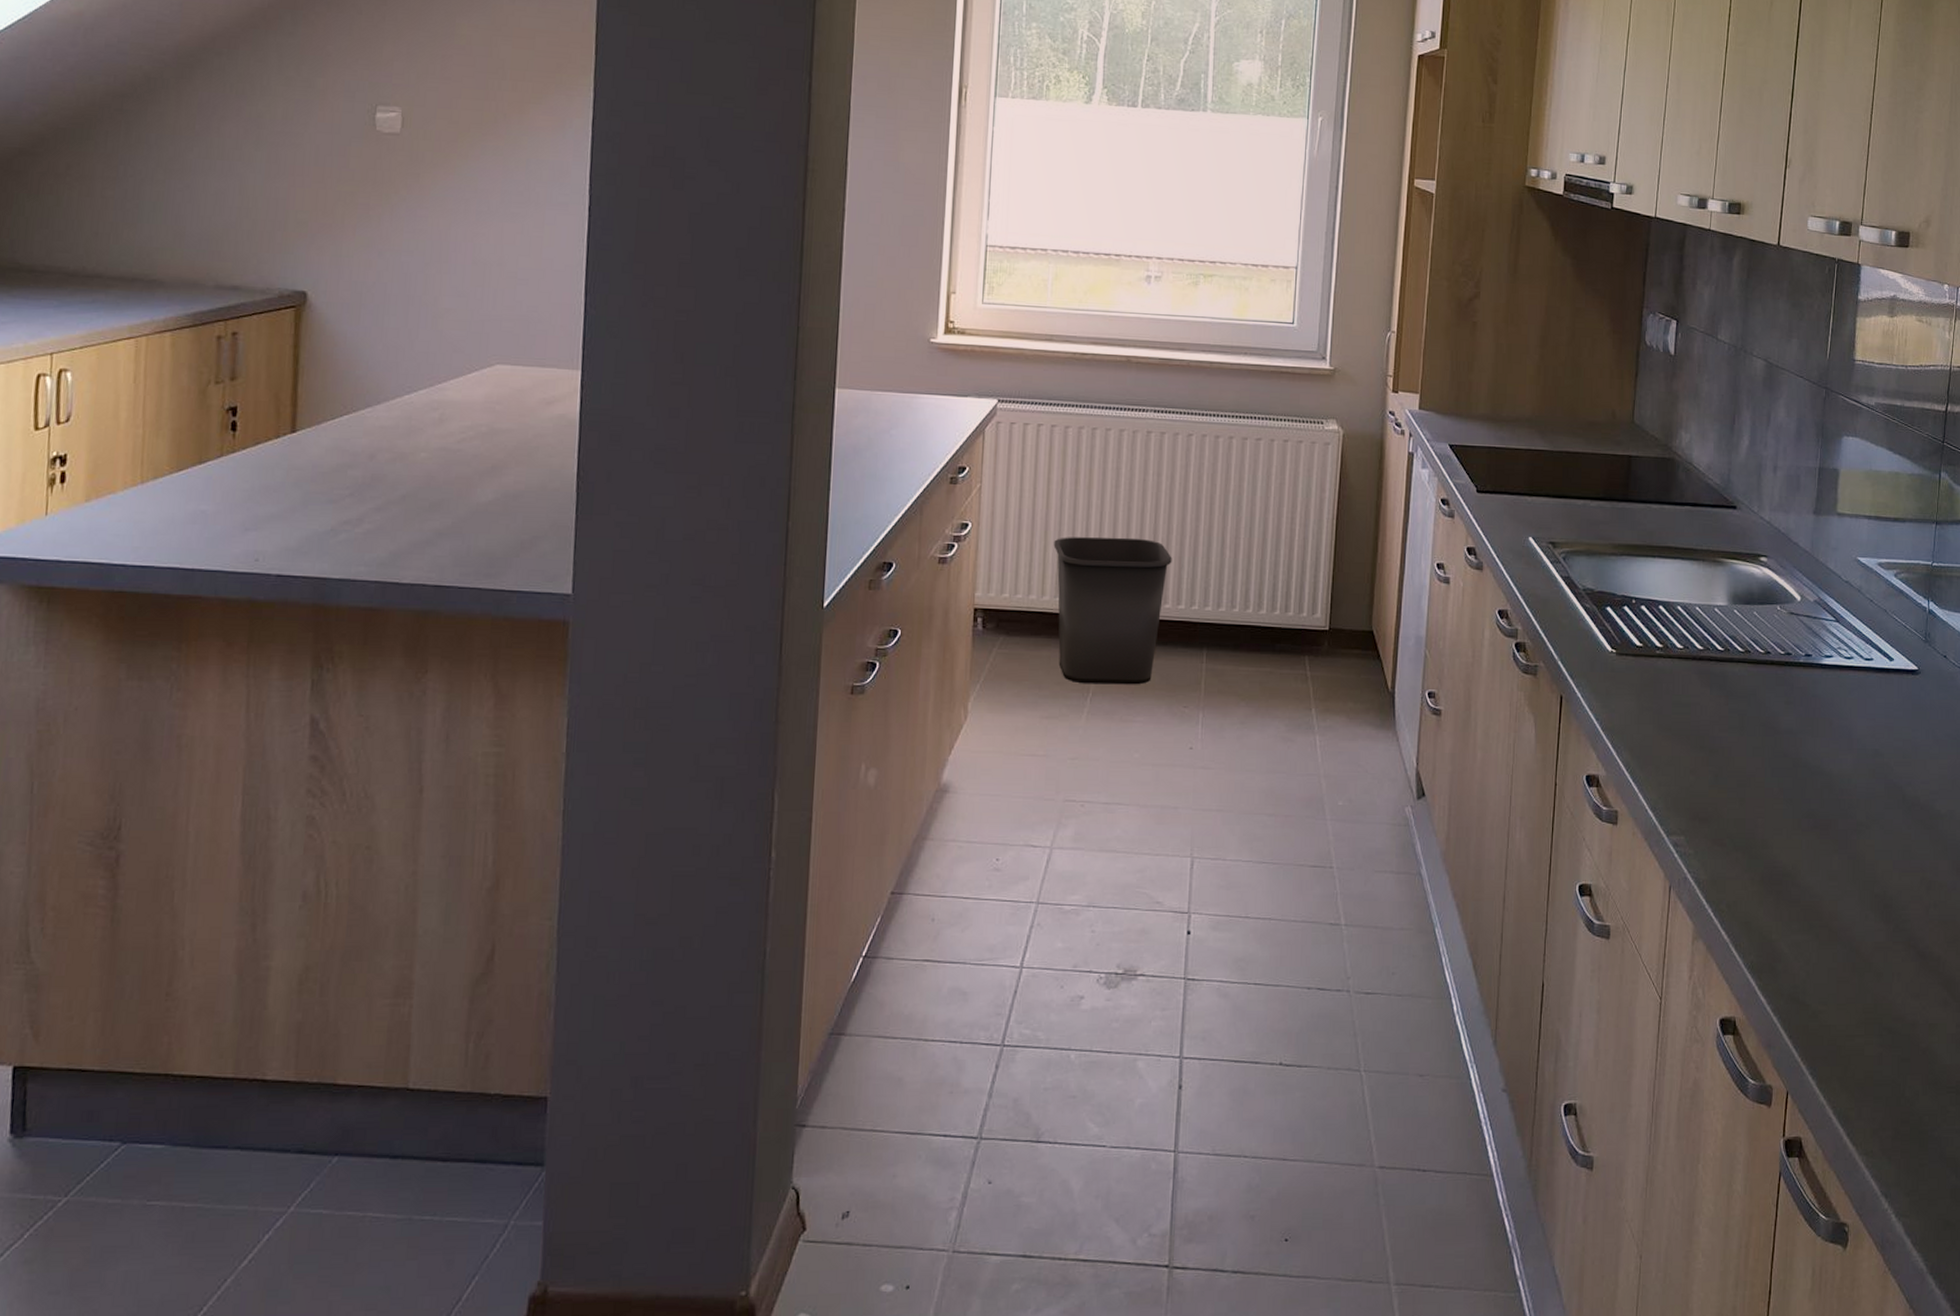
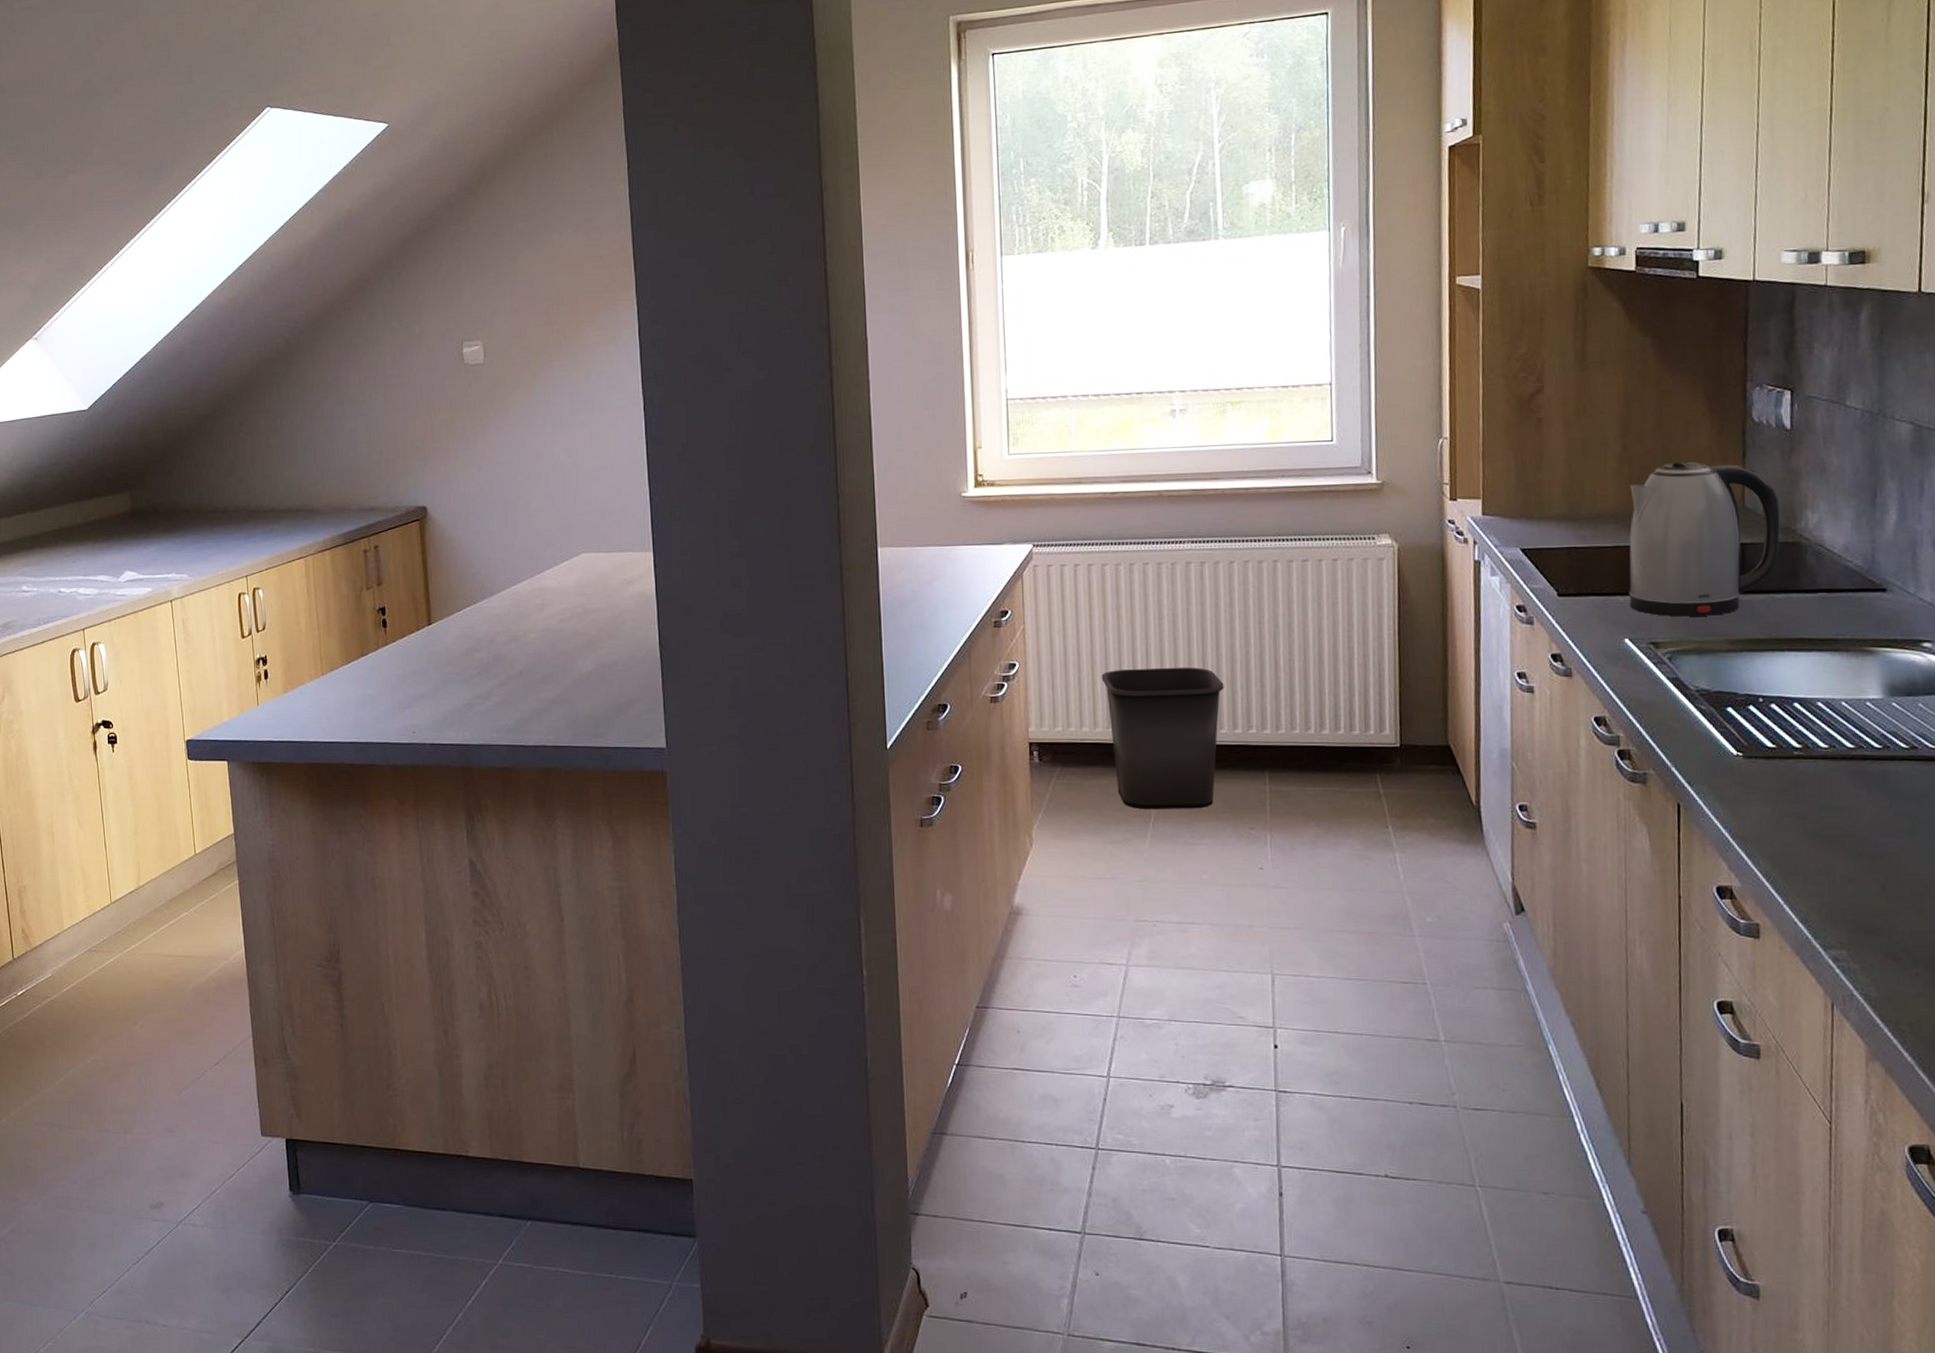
kettle: none [1535,375,1660,521] -> present [1629,461,1781,617]

